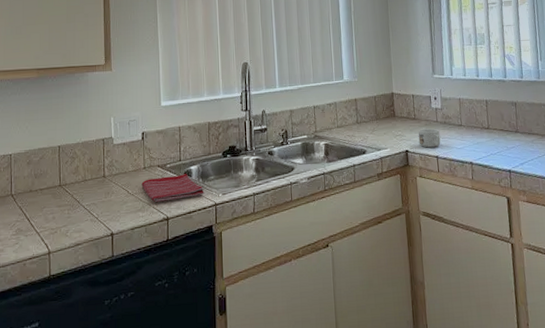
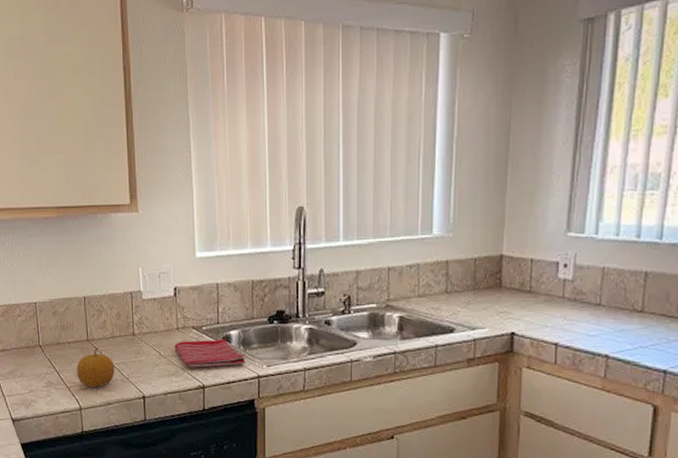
fruit: none [47,191,85,231] -> present [76,347,115,387]
mug: present [418,128,441,148] -> none [532,306,565,332]

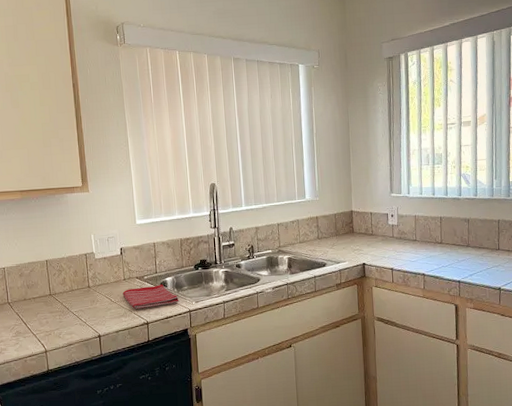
fruit: present [76,347,115,387] -> none [41,300,74,333]

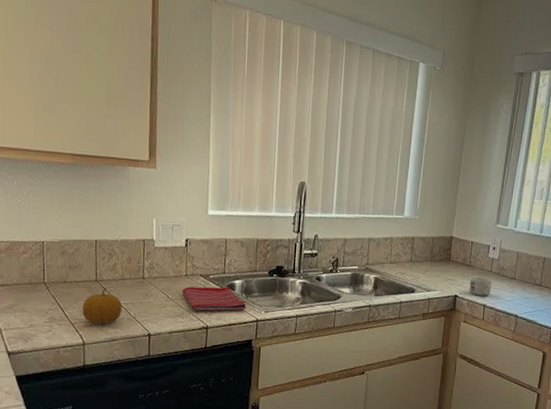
fruit: none [41,300,74,333] -> present [82,288,122,325]
mug: none [375,243,396,261] -> present [469,276,492,296]

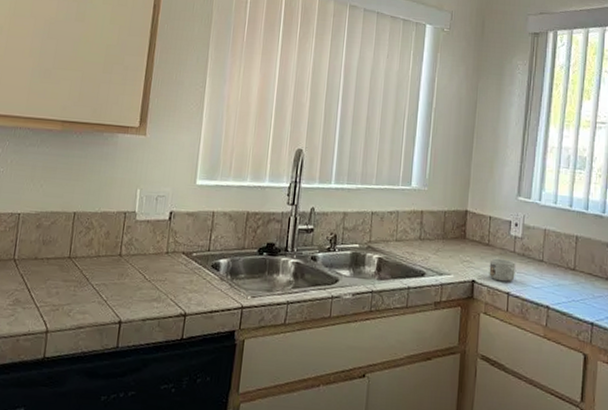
fruit: present [82,288,122,325] -> none [50,266,94,309]
dish towel: present [182,286,247,311] -> none [161,266,231,295]

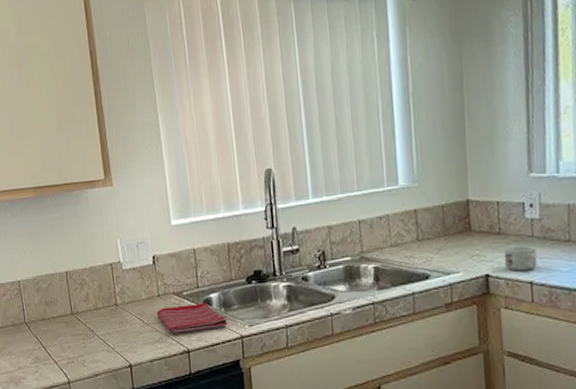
dish towel: none [161,266,231,295] -> present [156,302,228,333]

